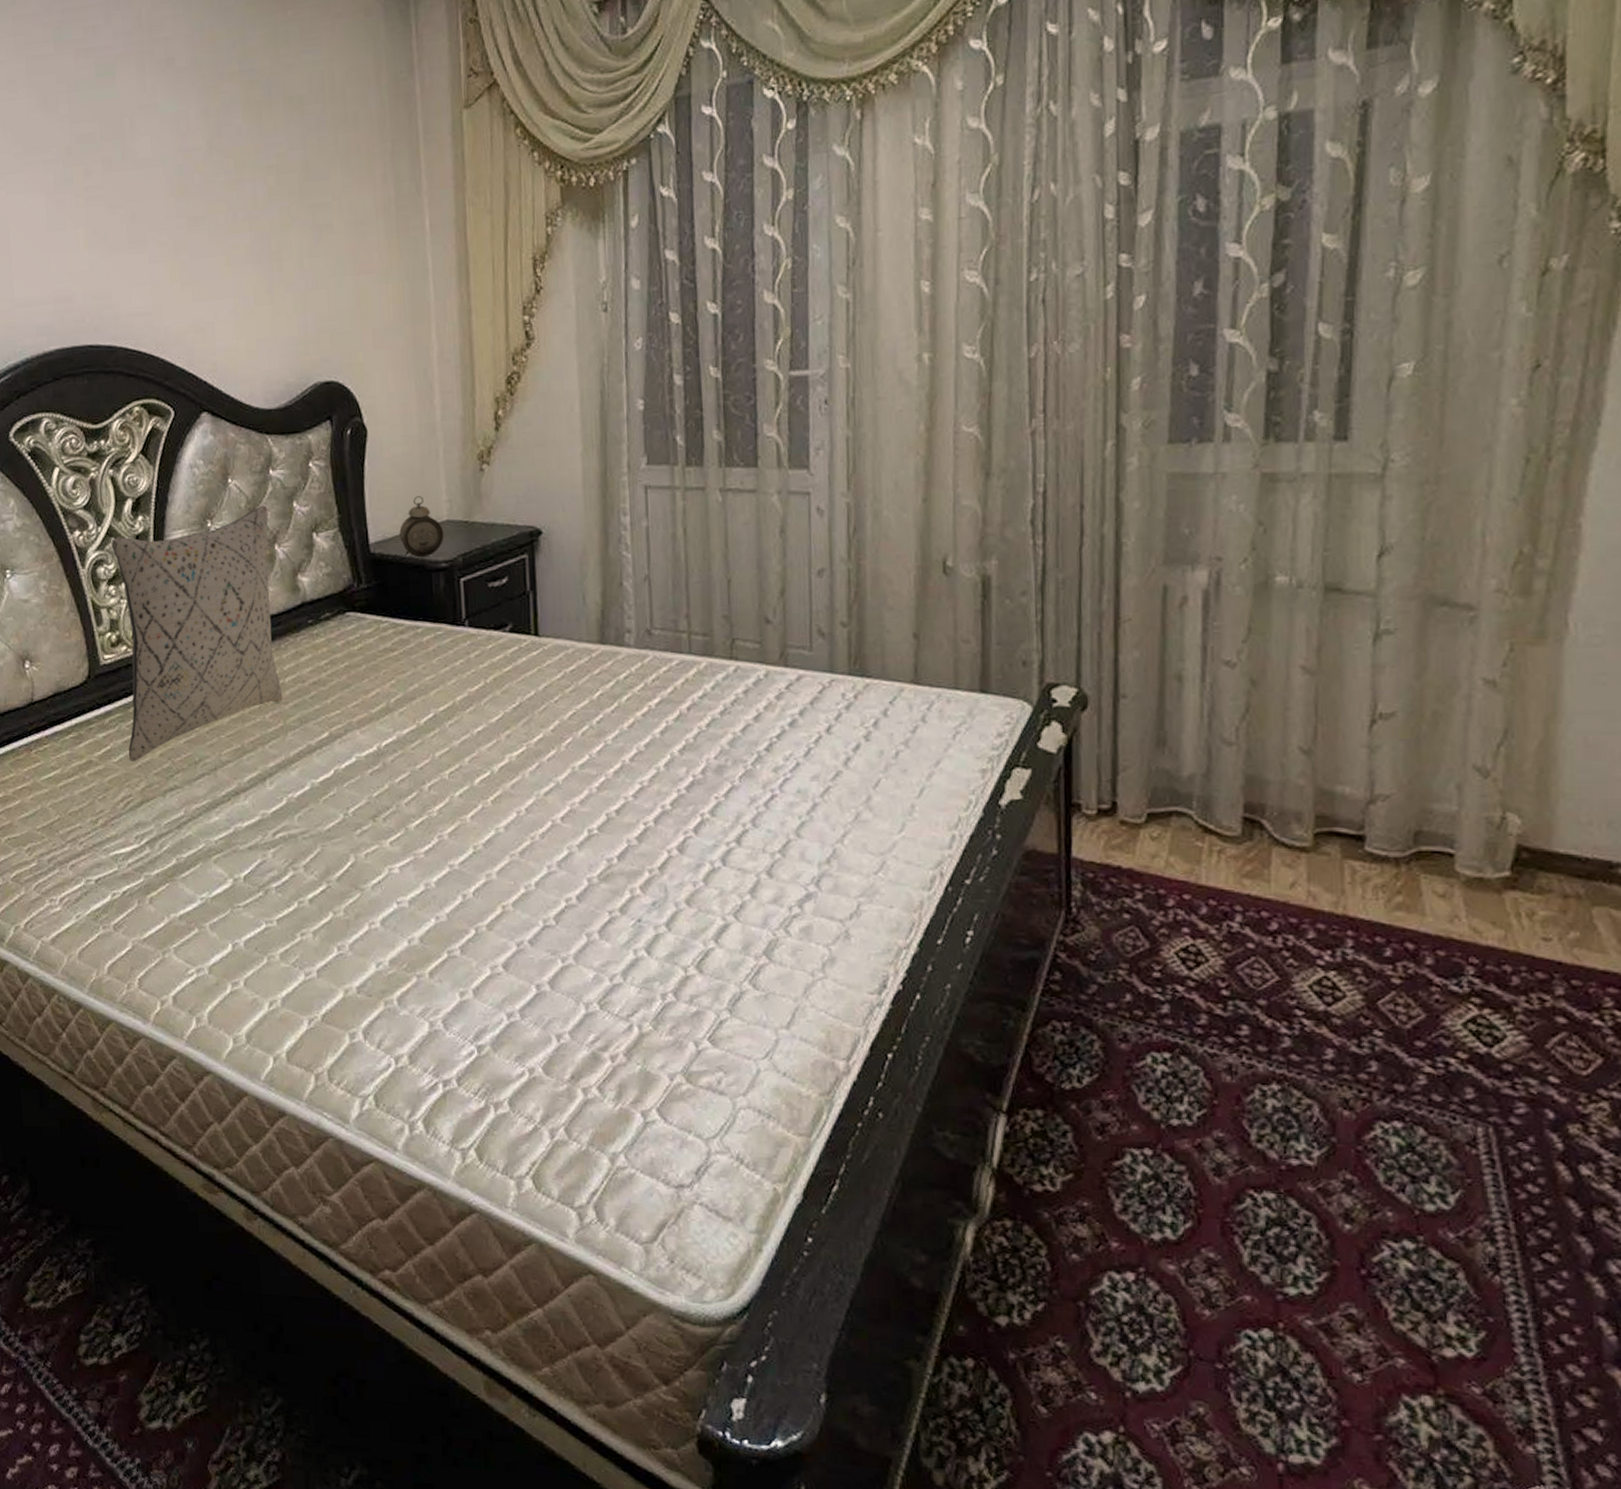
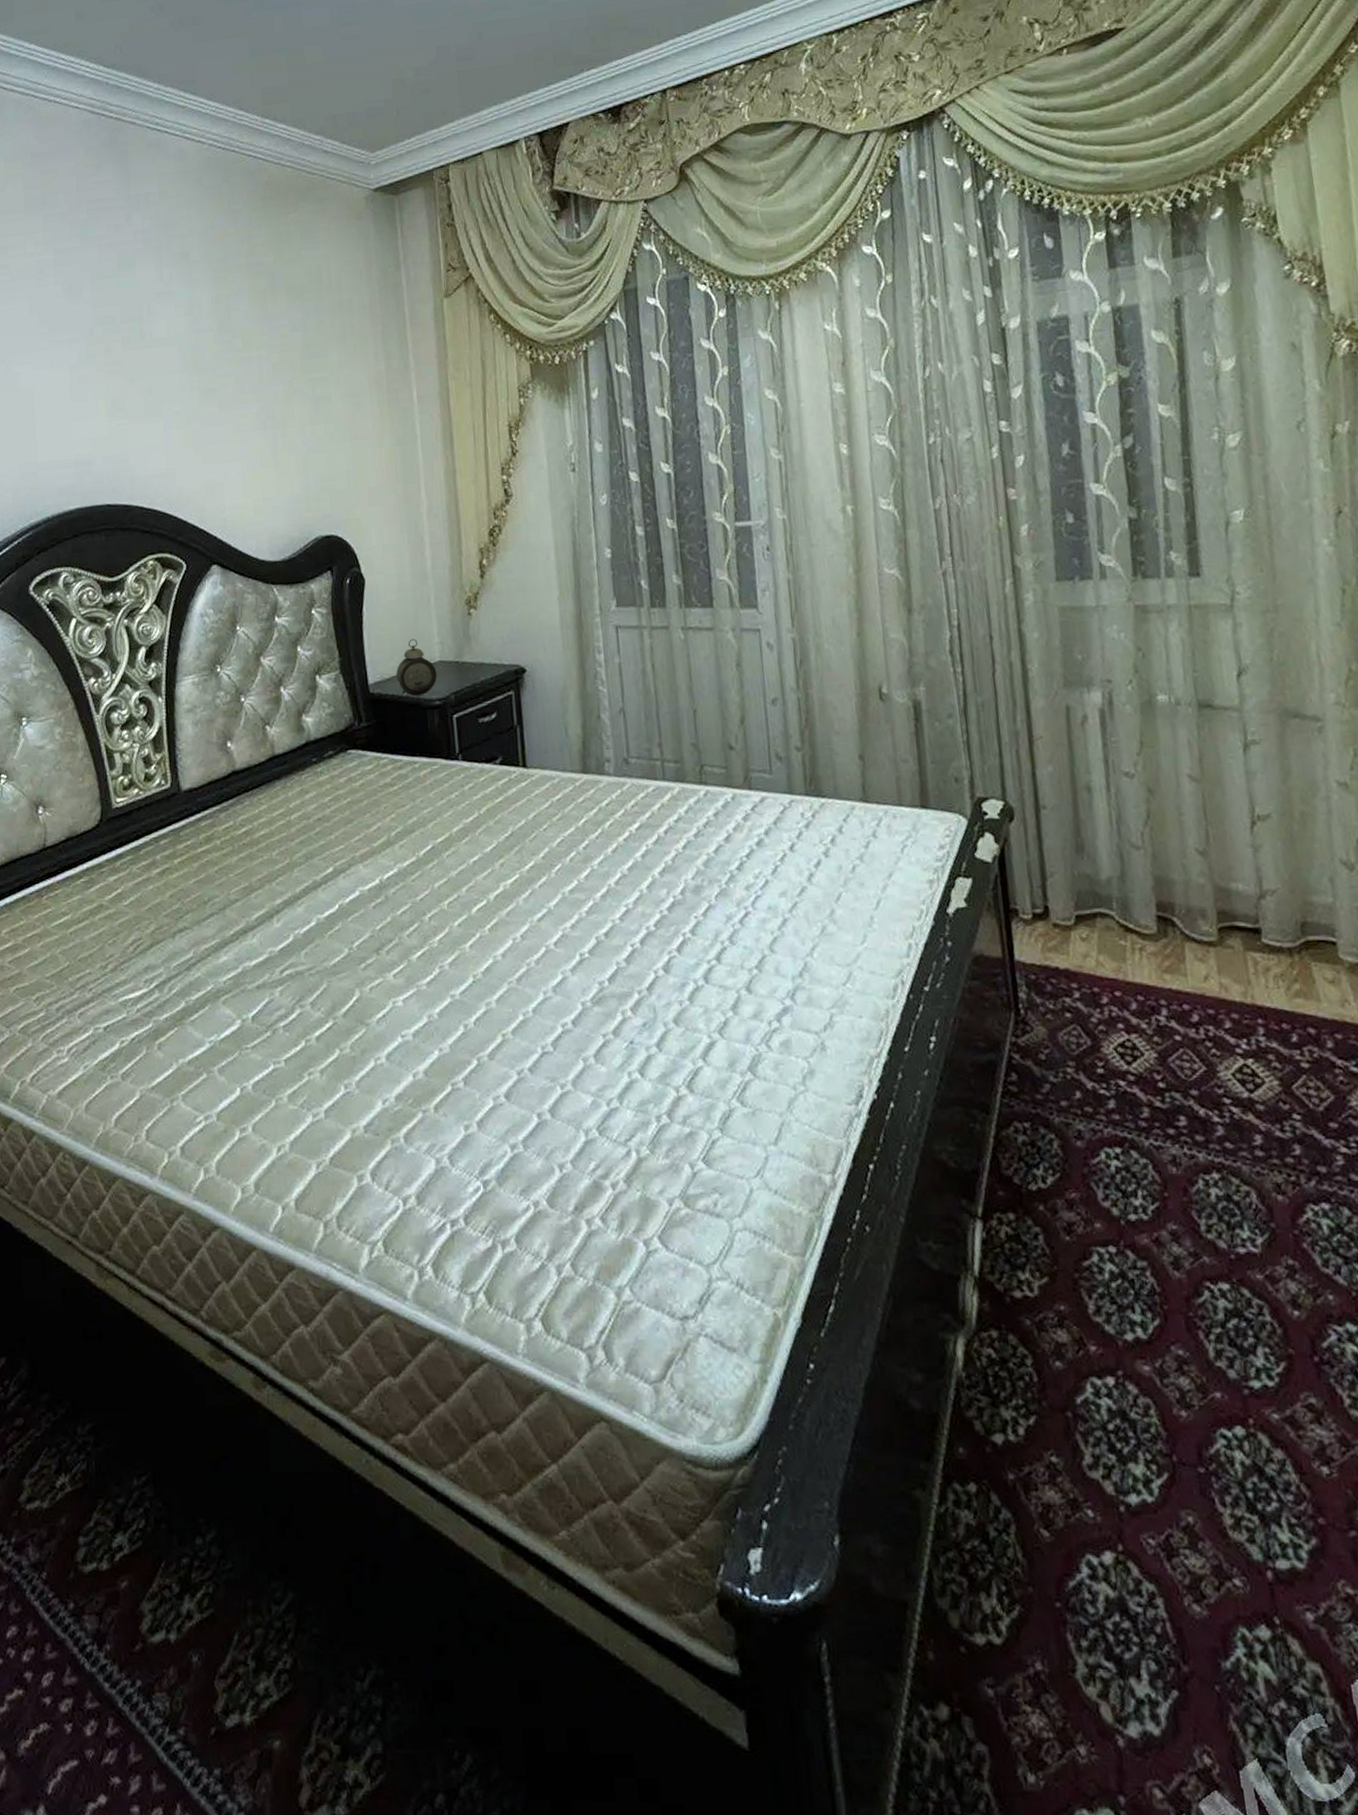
pillow: present [111,505,283,761] -> none [125,650,289,904]

